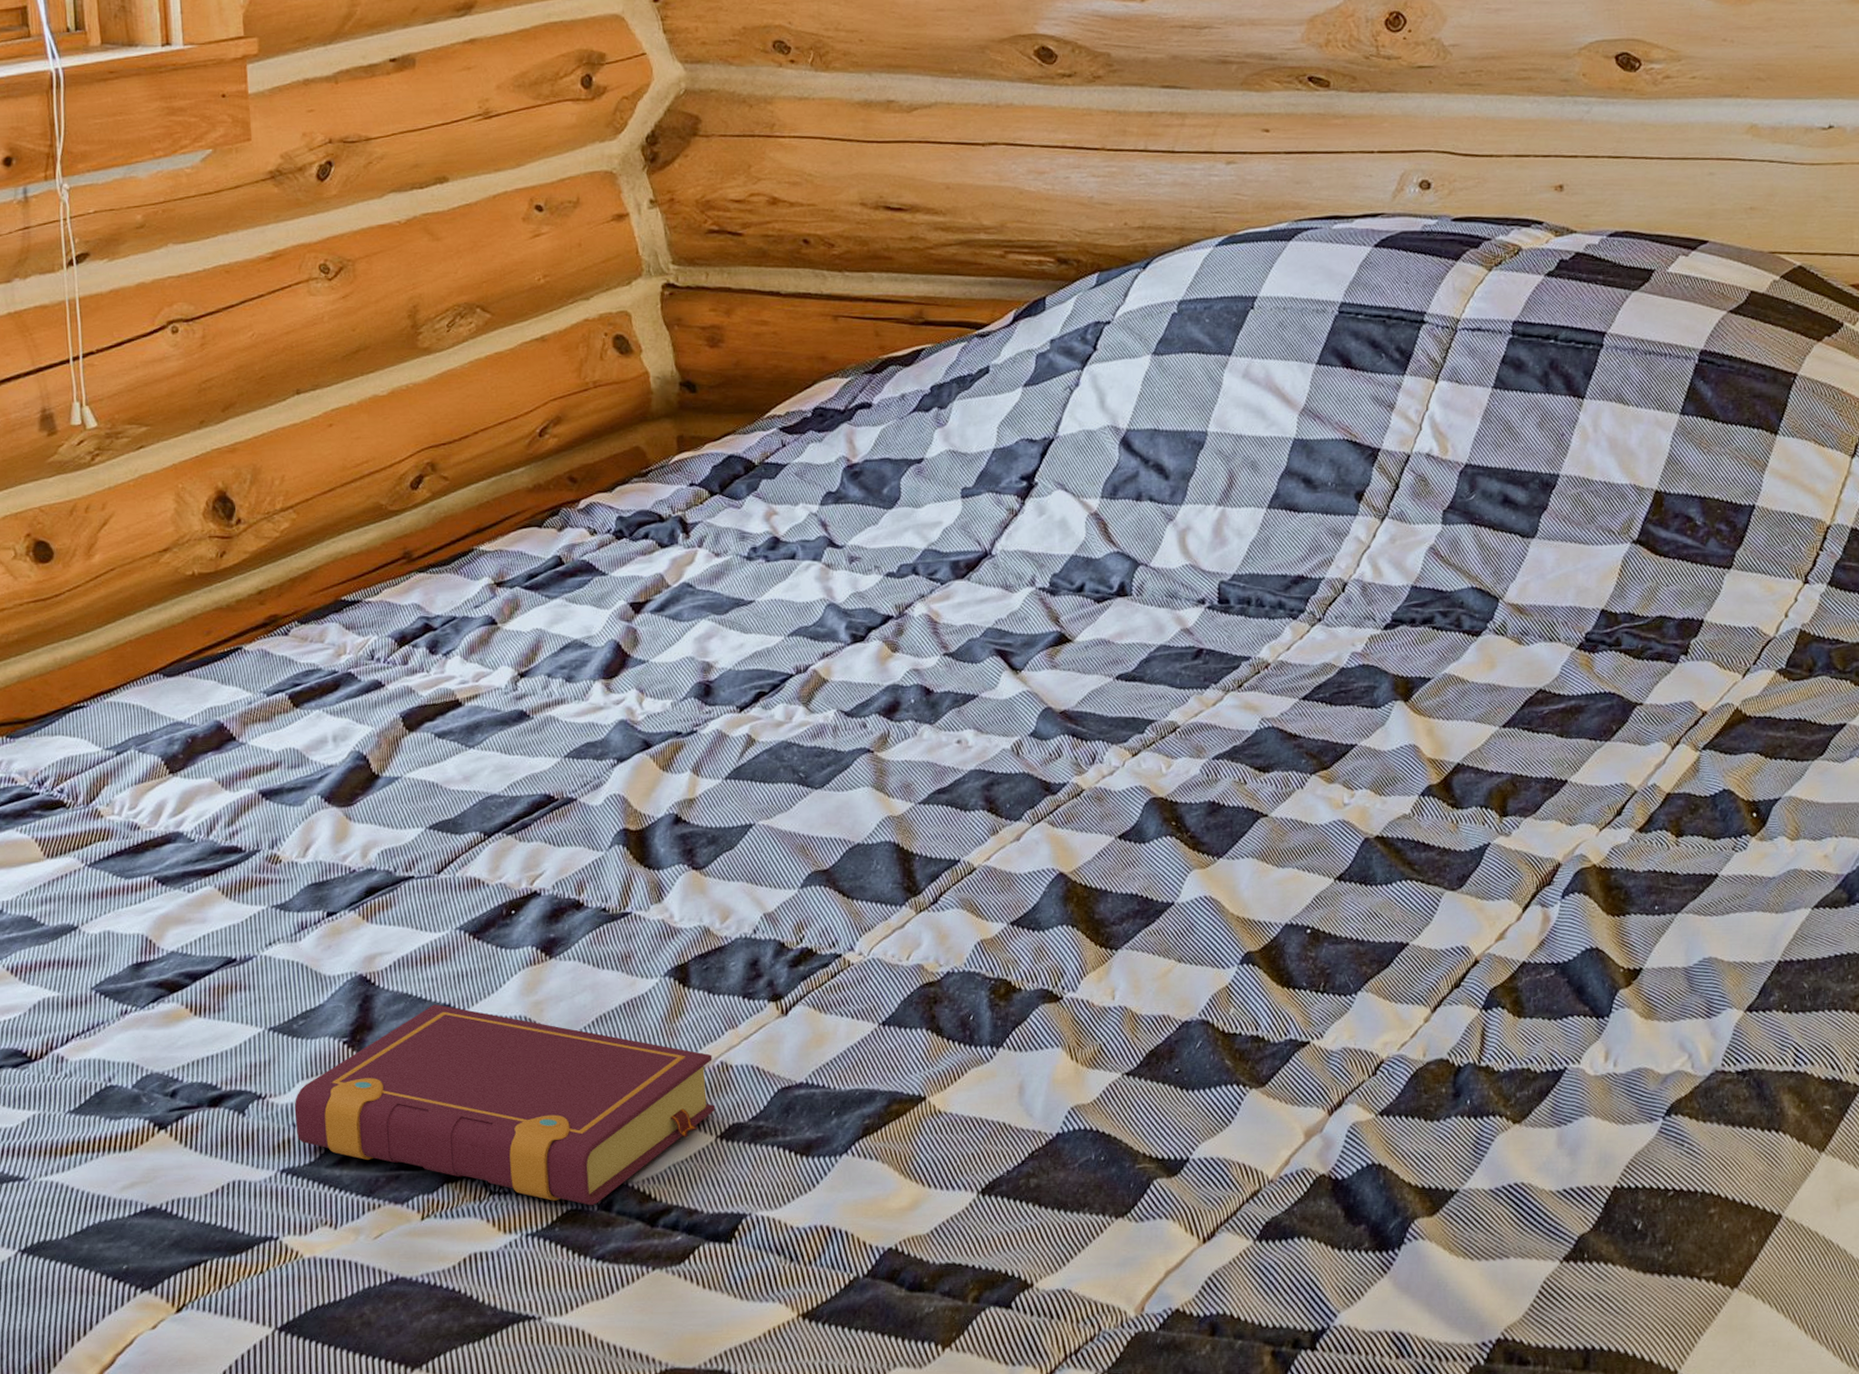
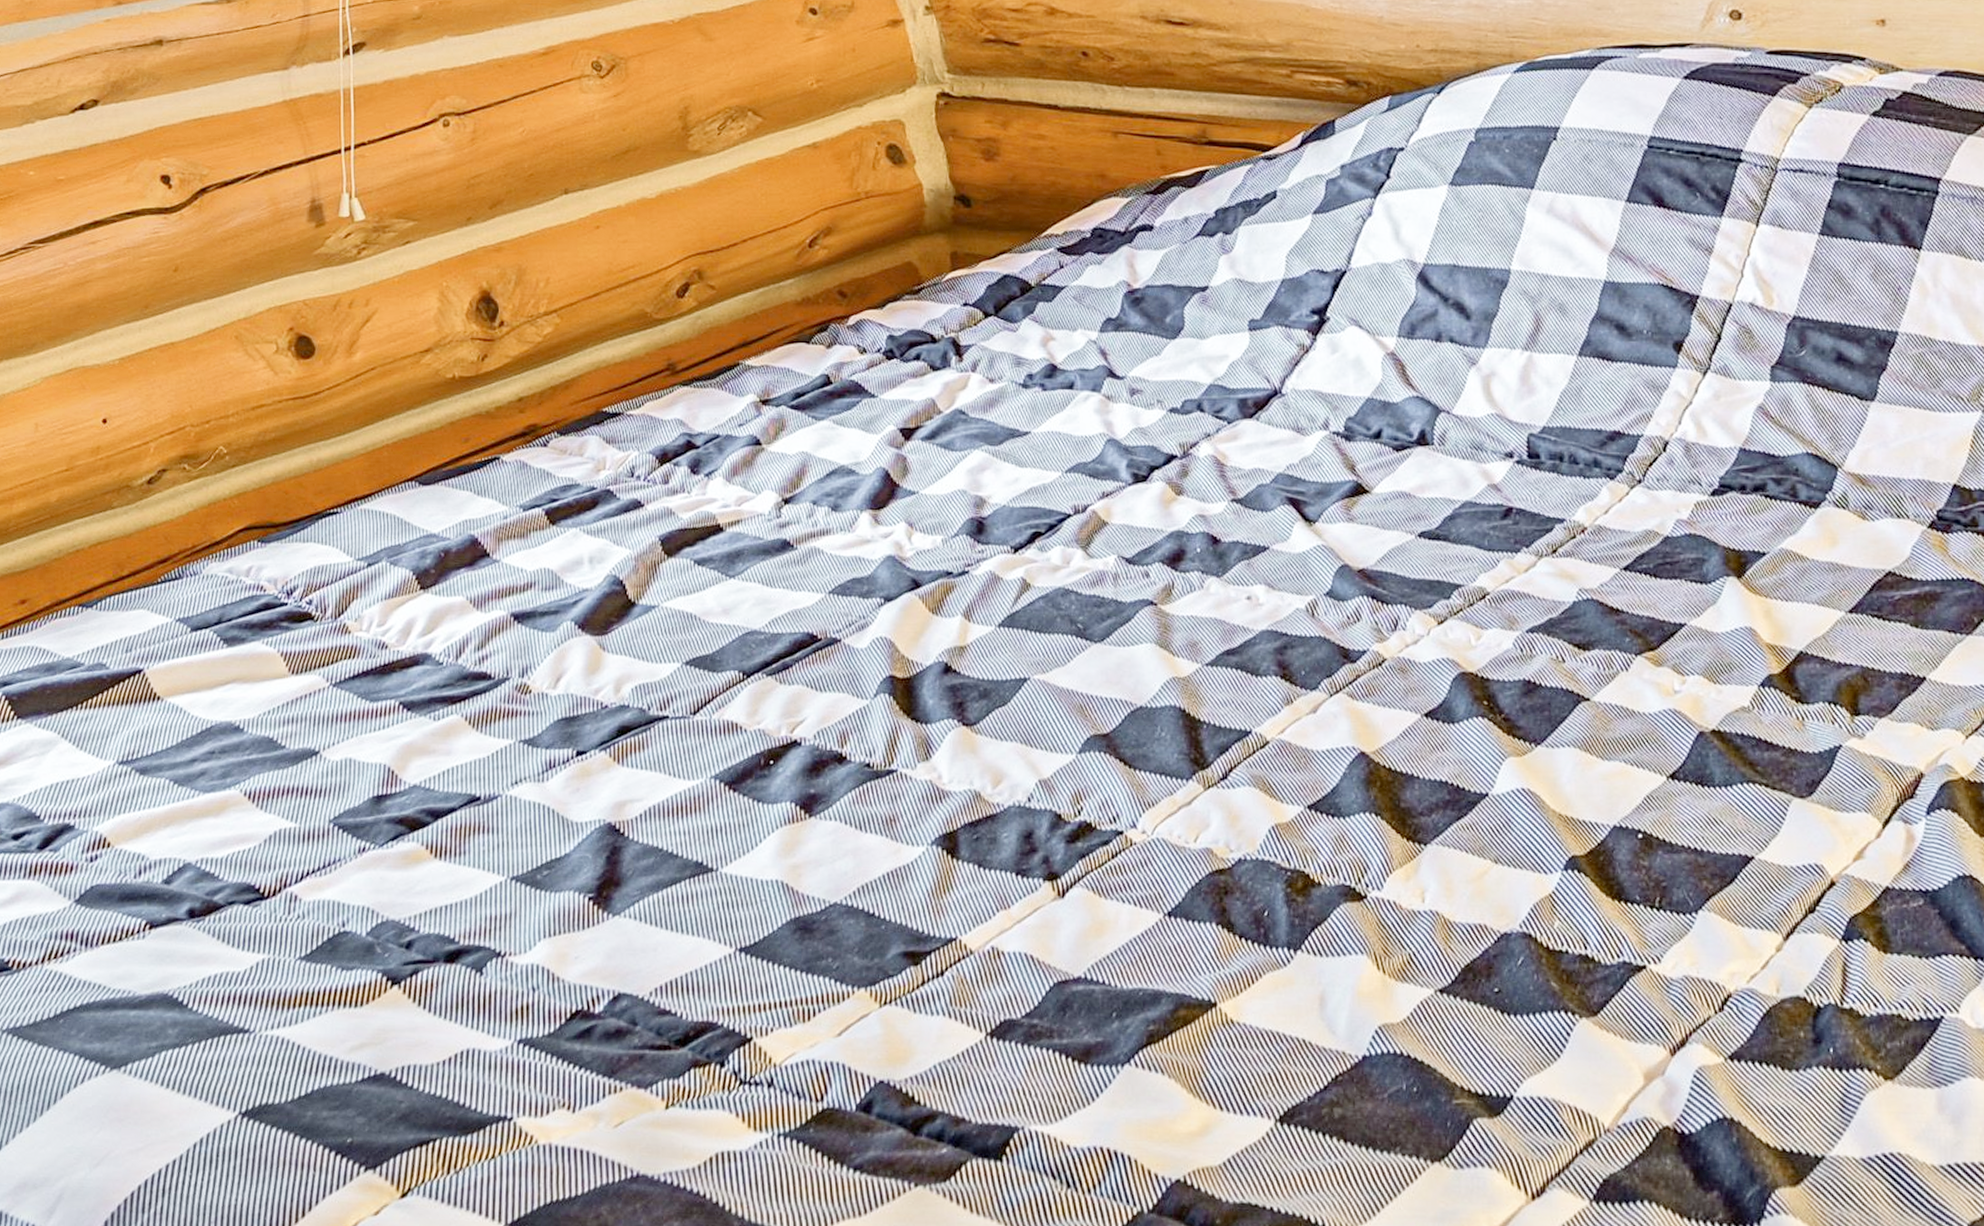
book: present [294,1004,716,1206] -> none [534,861,986,1106]

